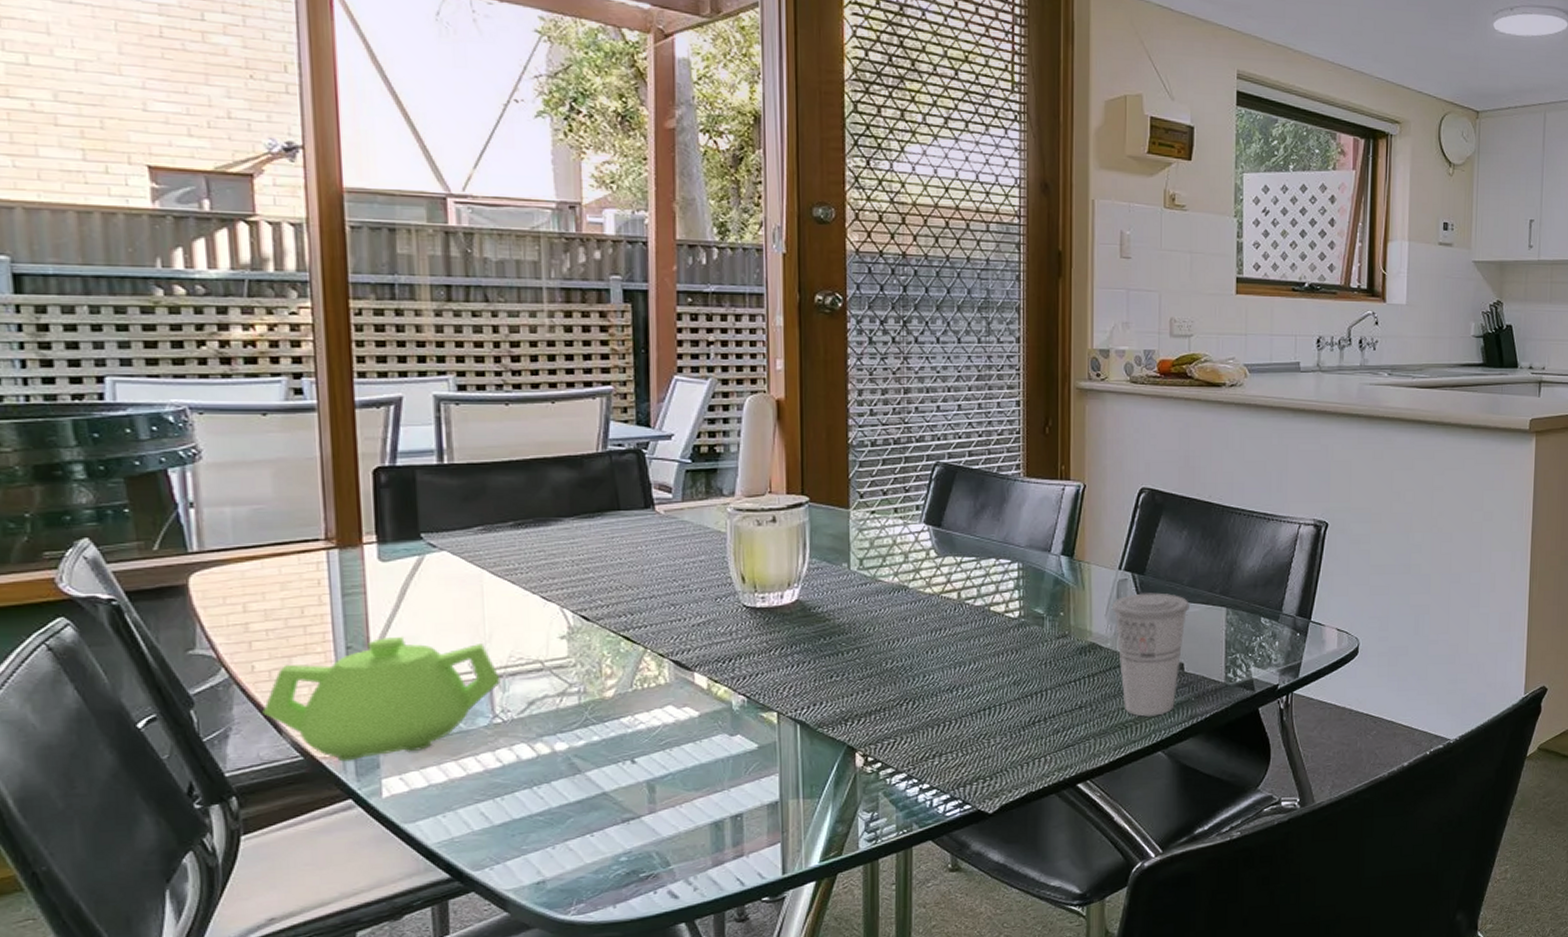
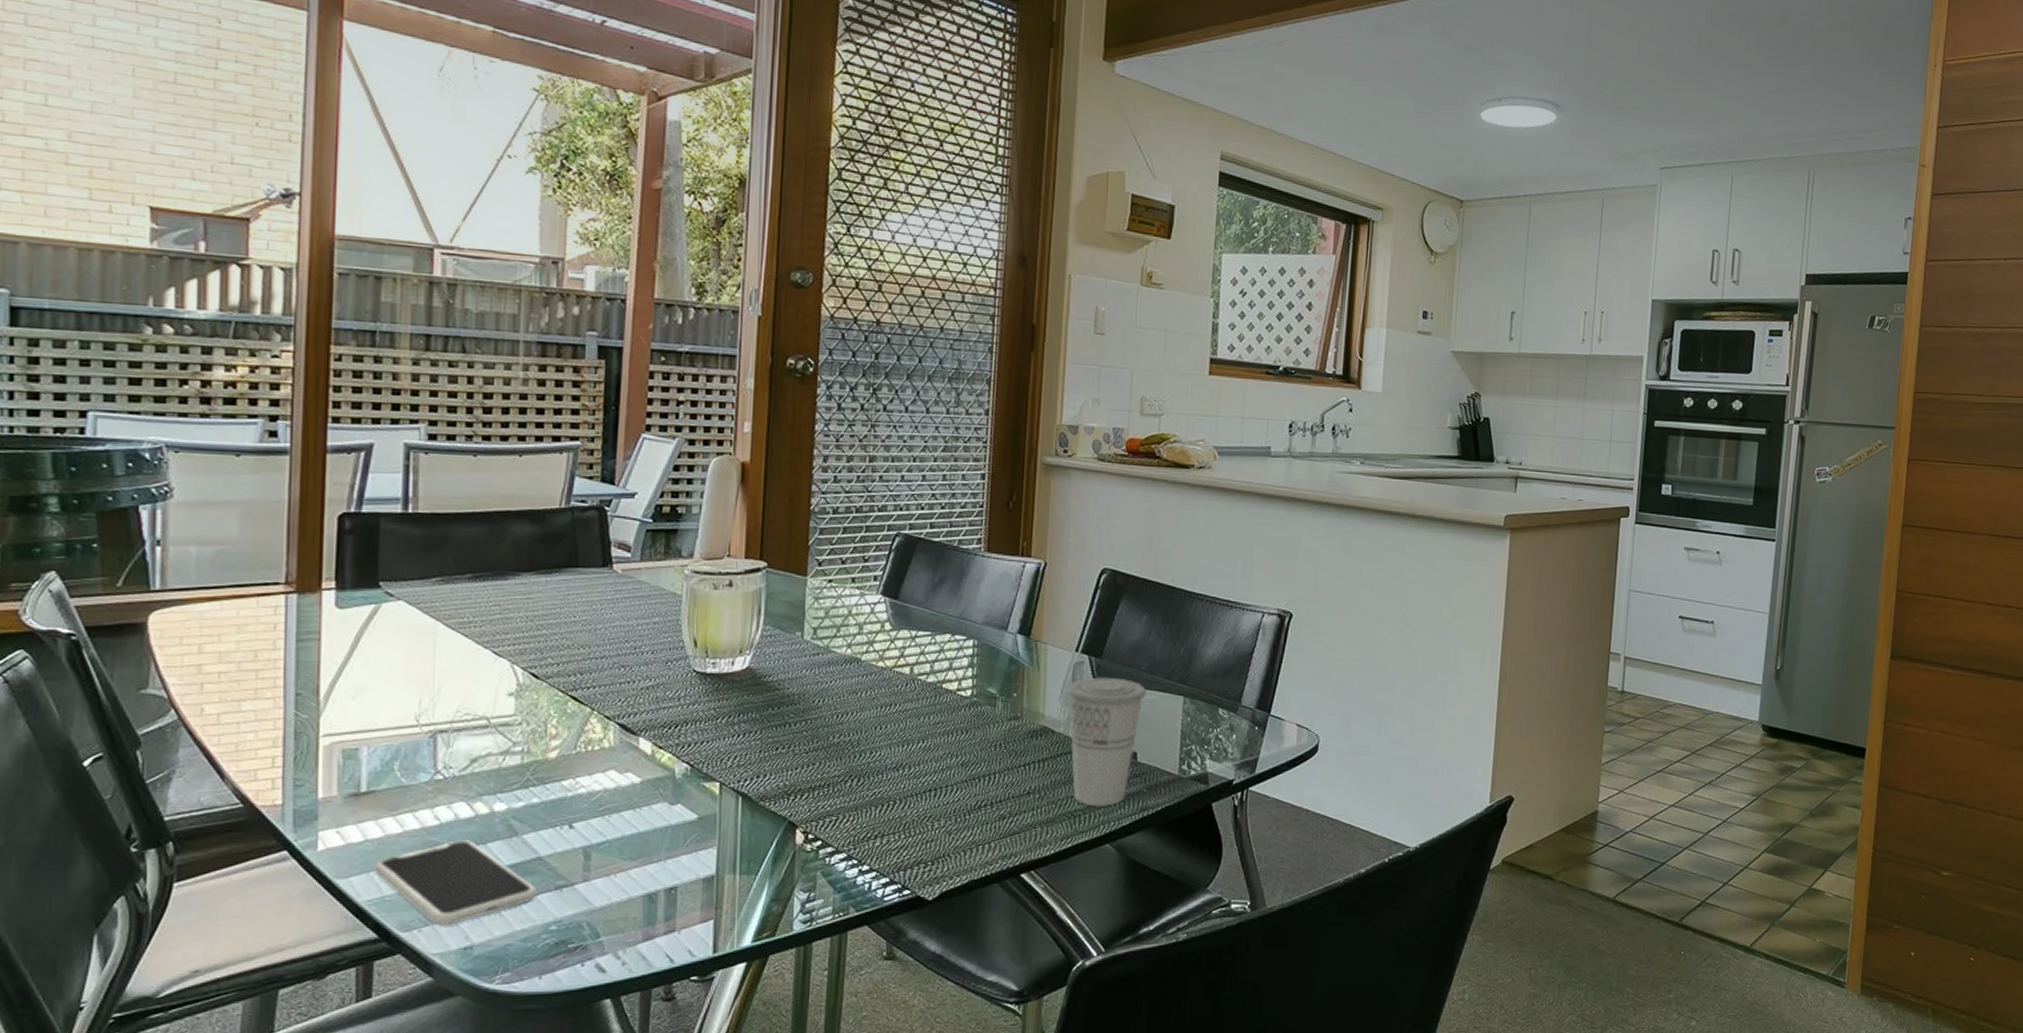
teapot: present [262,637,501,762] -> none [207,686,445,811]
smartphone: none [439,779,605,863] -> present [373,839,538,926]

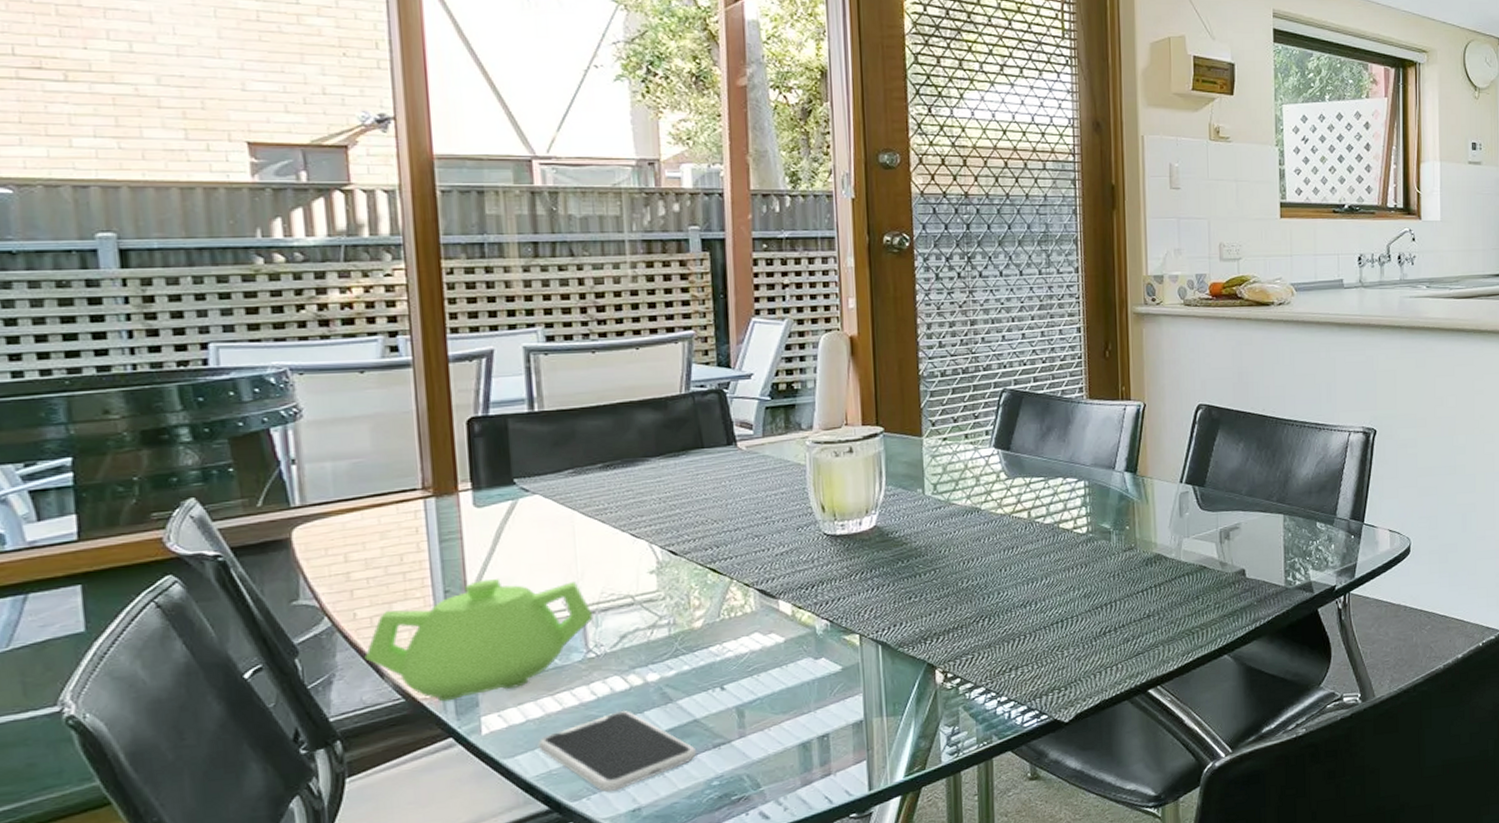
teapot: none [207,686,445,811] -> present [364,579,593,702]
cup: present [1066,677,1146,806] -> none [1174,503,1248,622]

